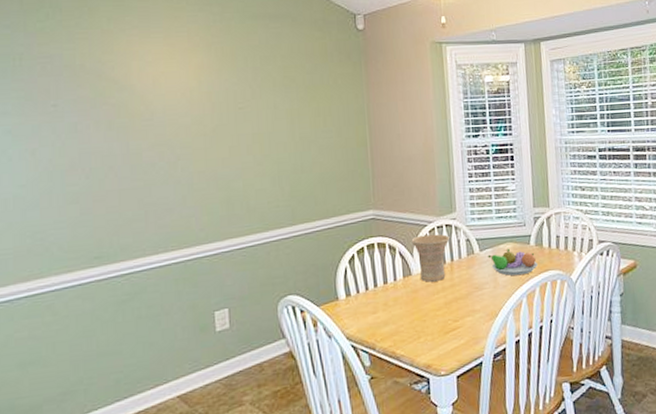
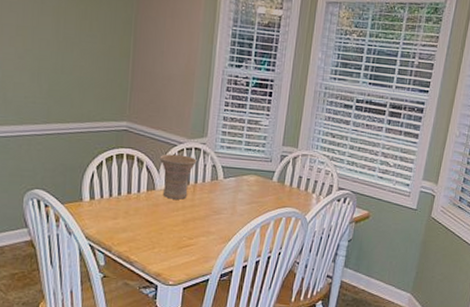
fruit bowl: present [487,248,539,276] -> none [230,180,277,208]

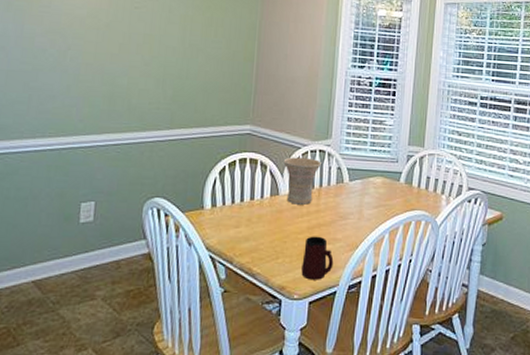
mug: none [176,228,207,269] -> present [301,236,334,280]

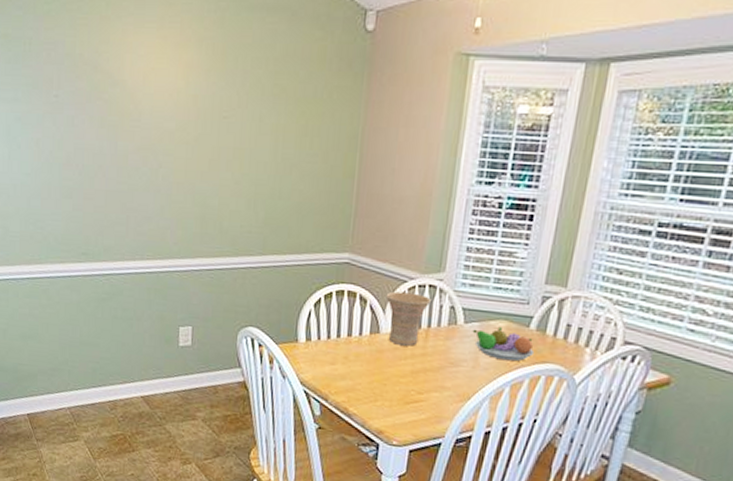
mug: present [301,236,334,280] -> none [402,381,440,429]
fruit bowl: none [356,182,406,211] -> present [472,326,535,362]

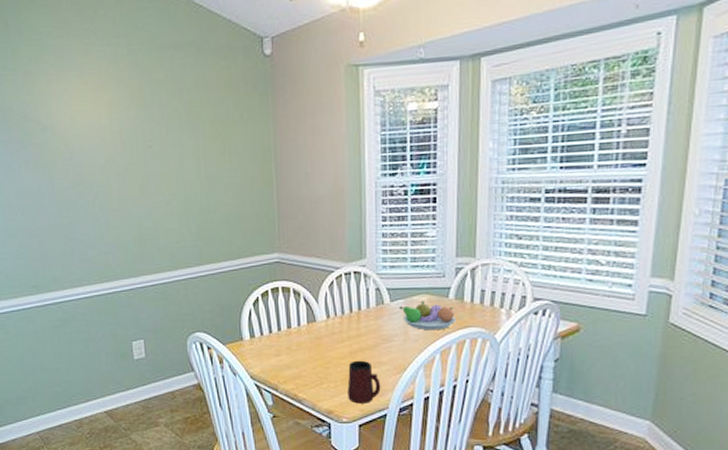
vase: present [386,291,431,346] -> none [316,281,358,330]
mug: none [402,381,440,429] -> present [347,360,381,404]

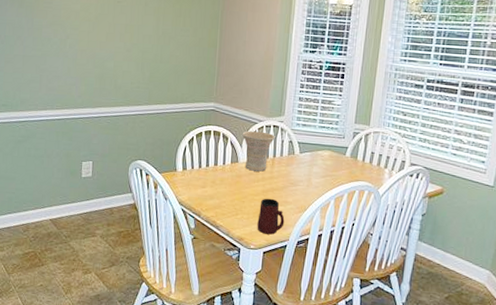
vase: none [316,281,358,330] -> present [242,131,275,172]
fruit bowl: present [399,300,457,331] -> none [306,155,350,181]

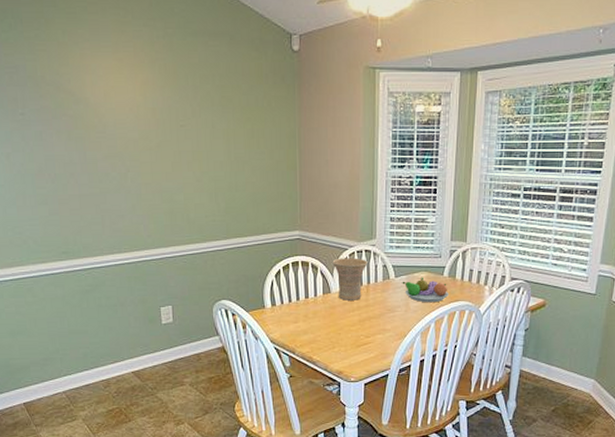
mug: present [257,198,285,235] -> none [356,327,384,365]
fruit bowl: none [306,155,350,181] -> present [402,277,450,303]

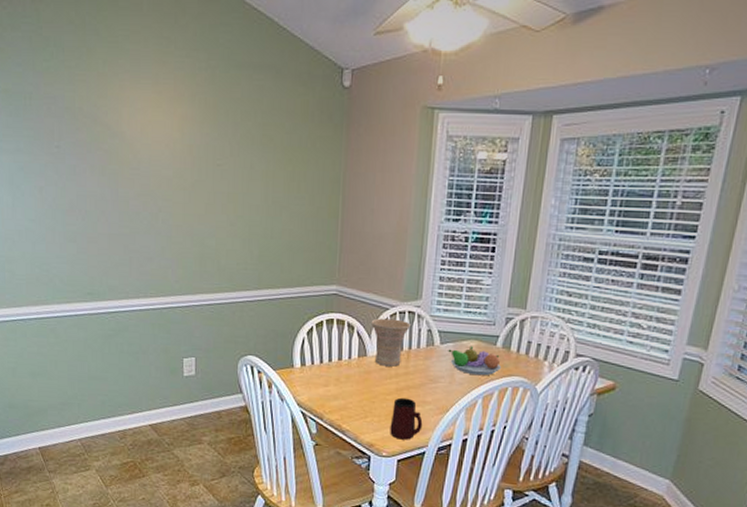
mug: none [356,327,384,365] -> present [390,397,423,440]

